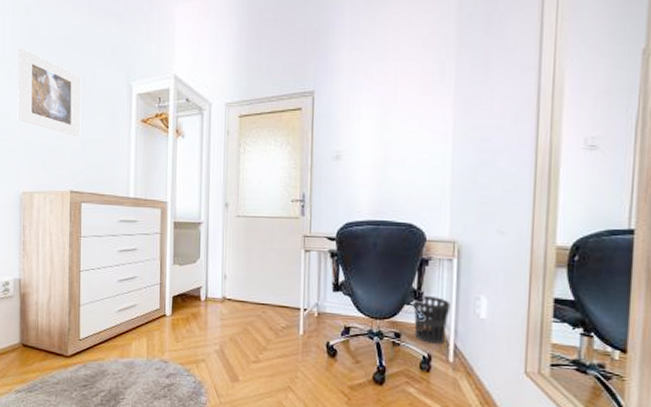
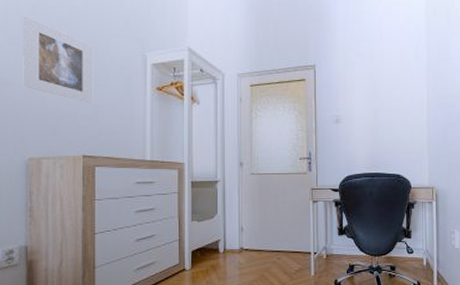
wastebasket: present [412,294,451,345] -> none [403,232,433,274]

